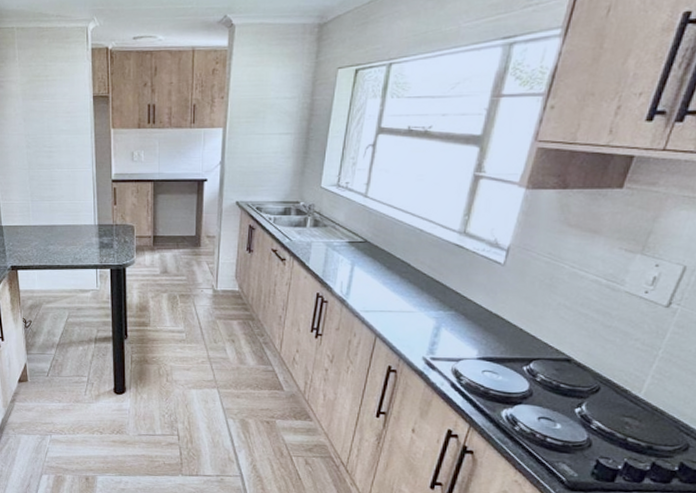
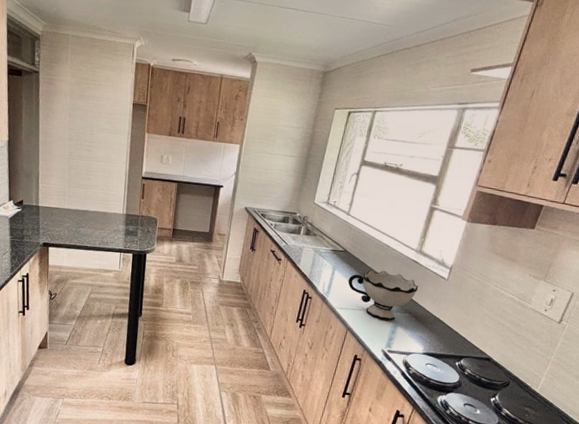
bowl: none [372,260,466,322] -> present [348,270,419,321]

